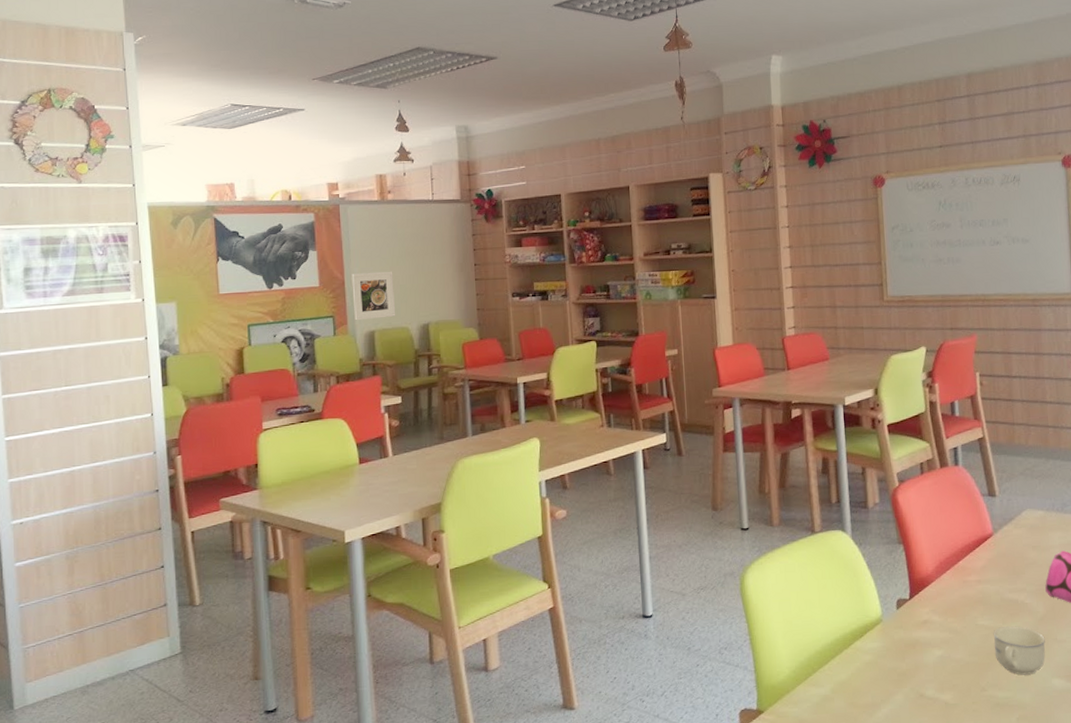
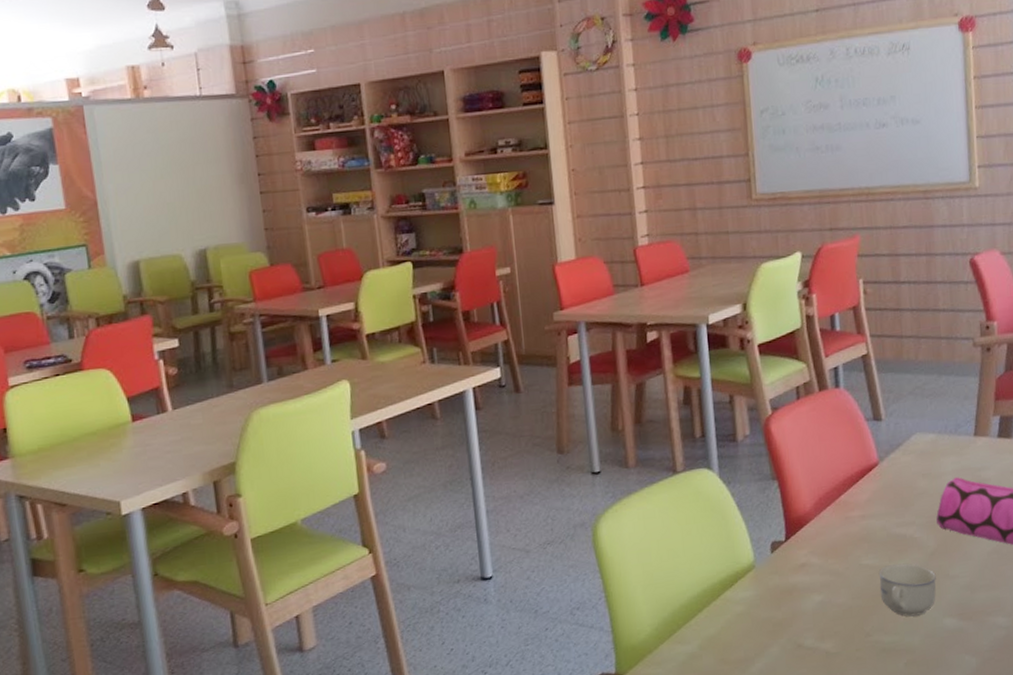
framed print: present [352,271,396,321] -> none [105,186,165,249]

